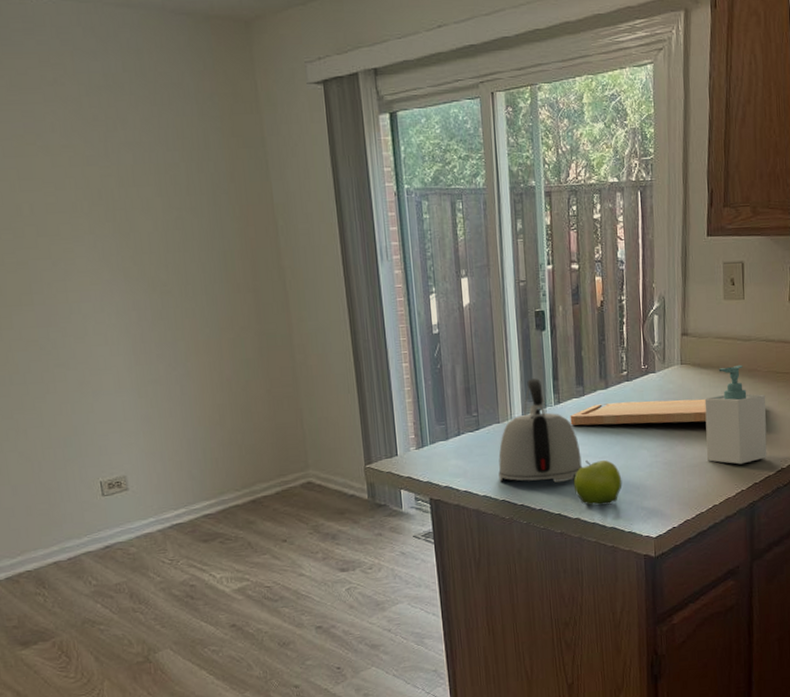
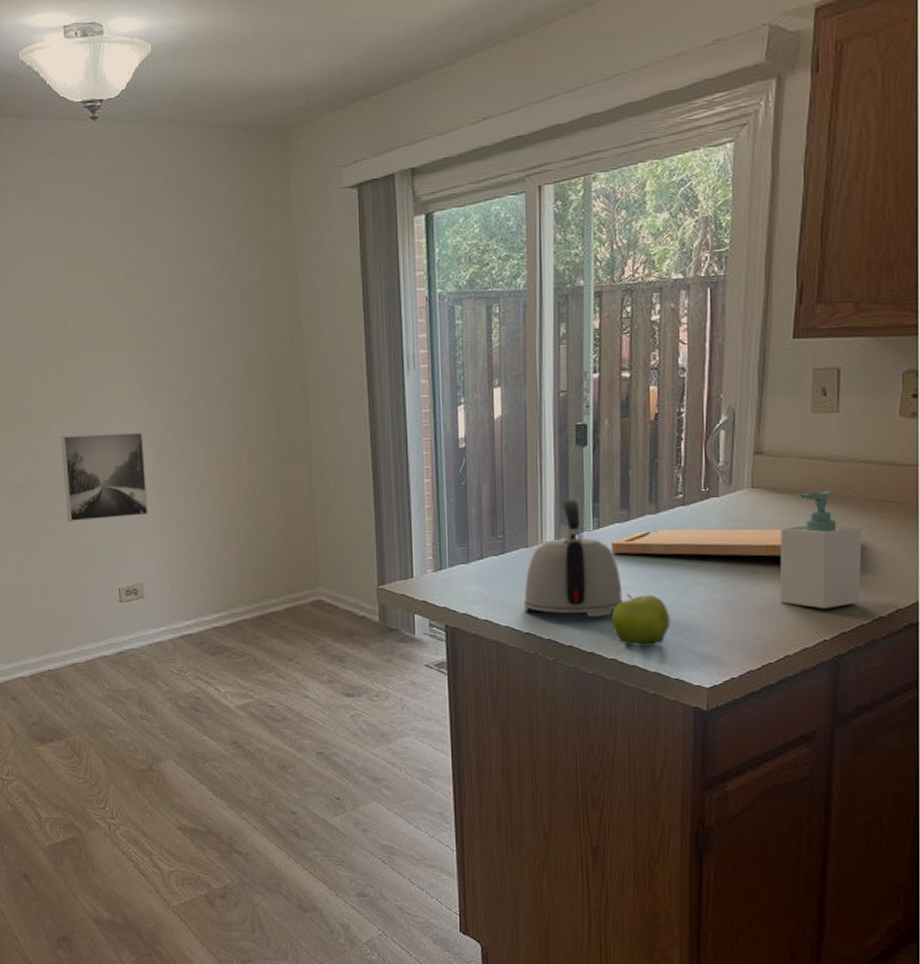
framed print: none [24,322,128,417] -> present [61,432,149,522]

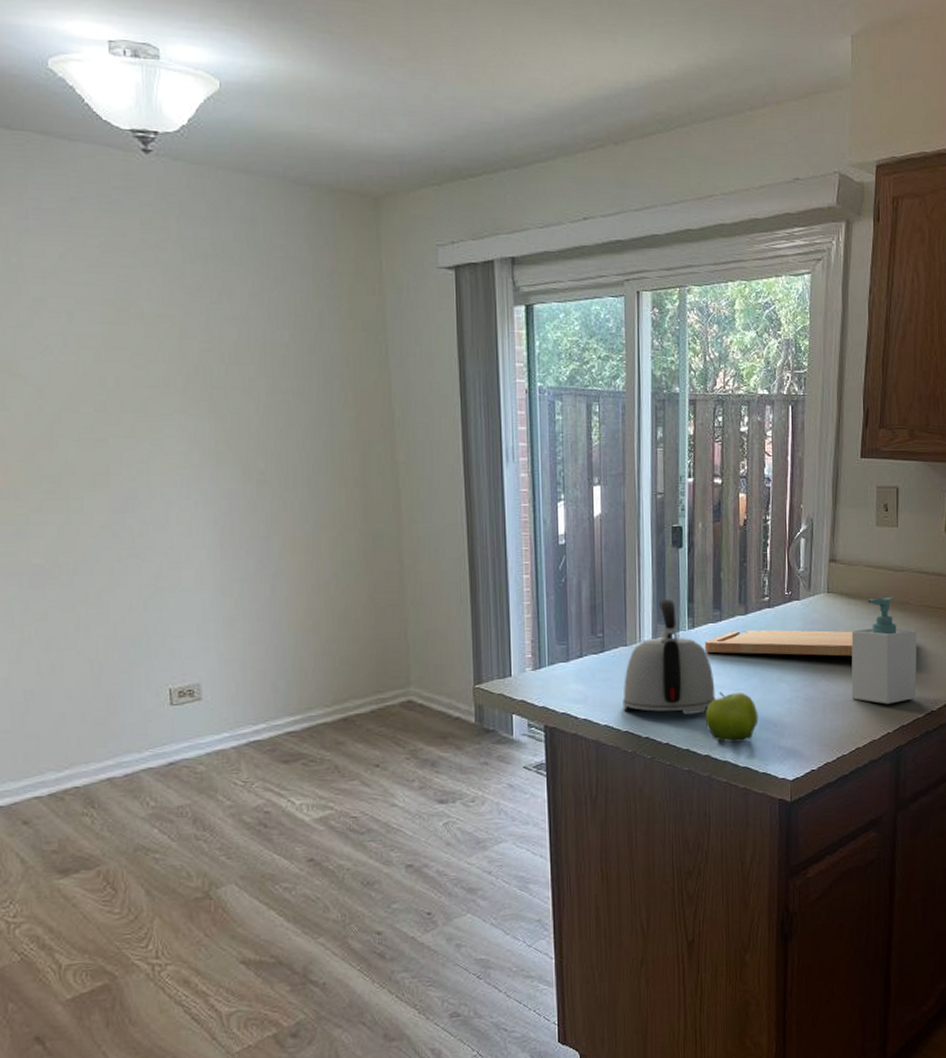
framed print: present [61,432,149,522] -> none [96,511,209,612]

